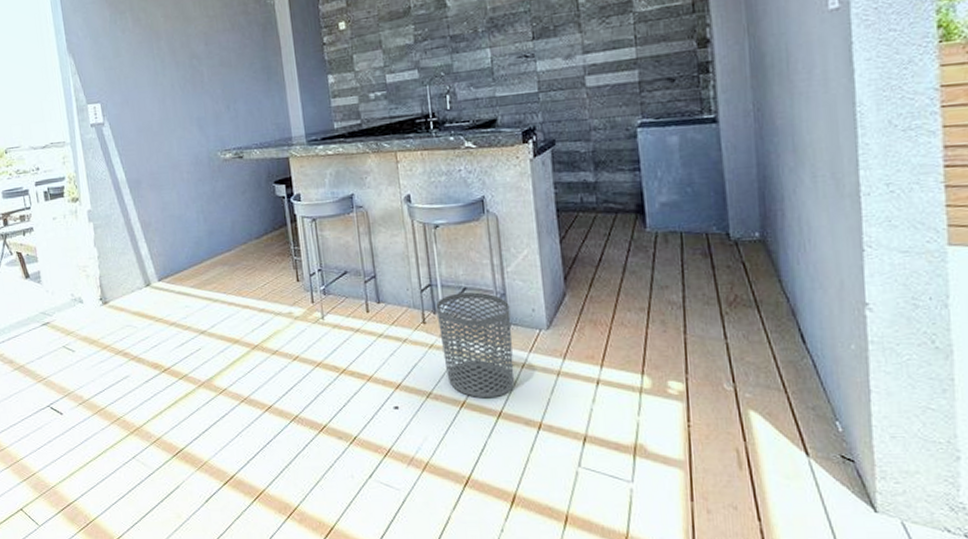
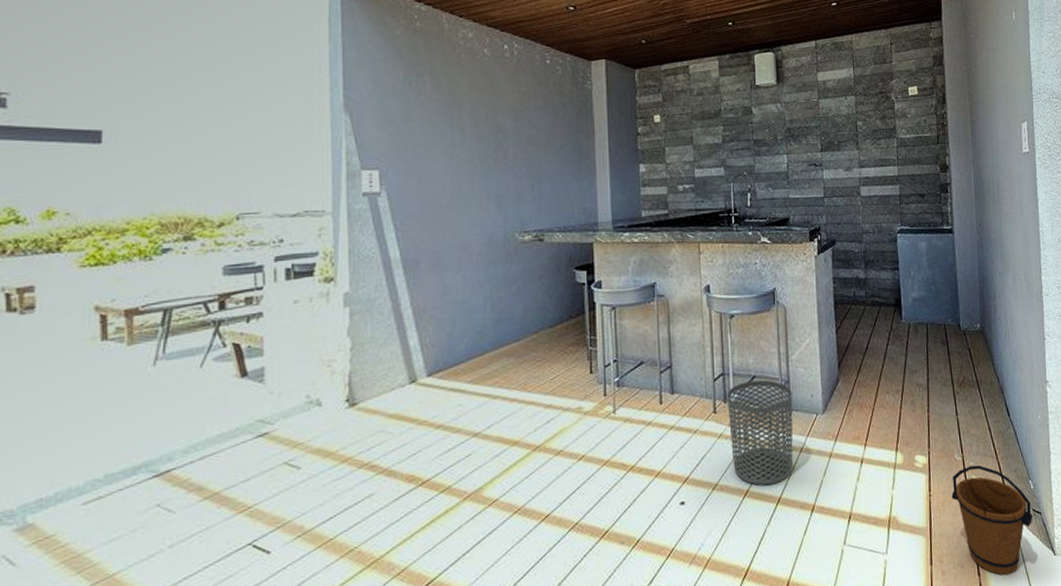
bucket: none [719,397,842,525] -> present [951,465,1033,575]

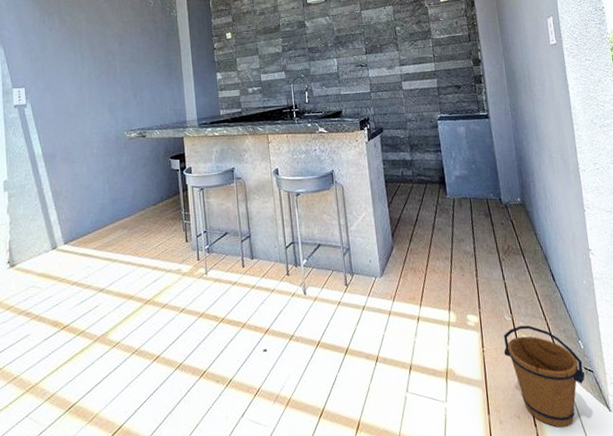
waste bin: present [726,380,794,486] -> none [297,247,357,338]

